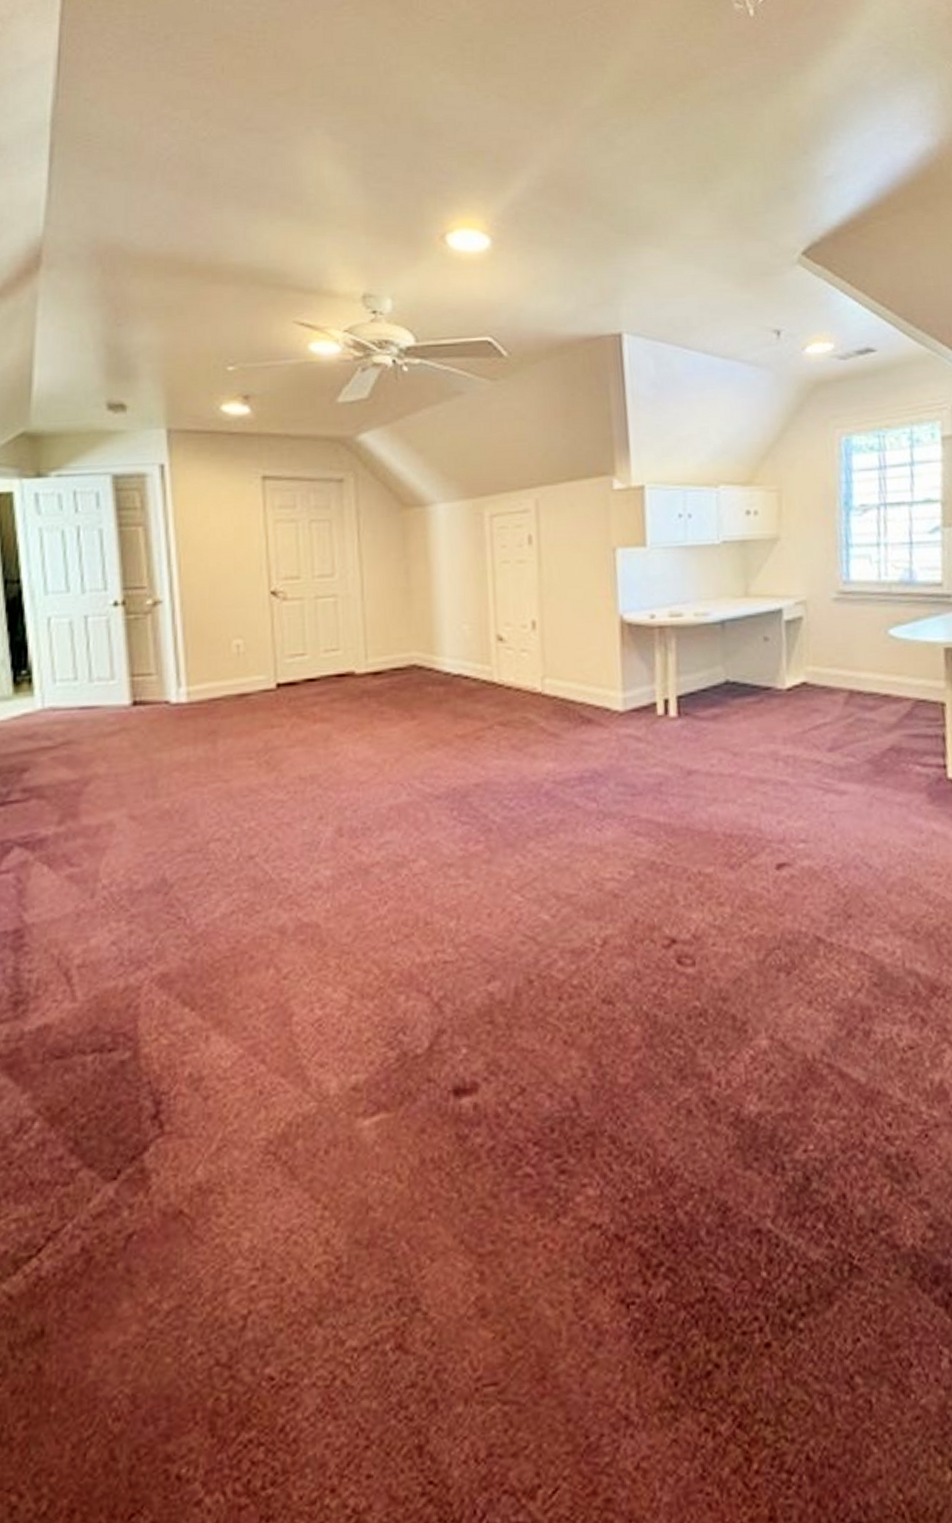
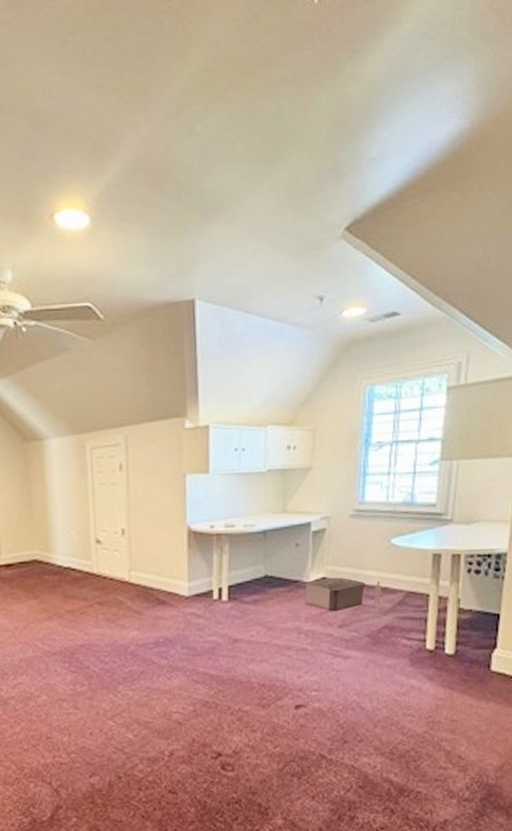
storage bin: none [780,681,882,729] -> present [304,577,381,612]

